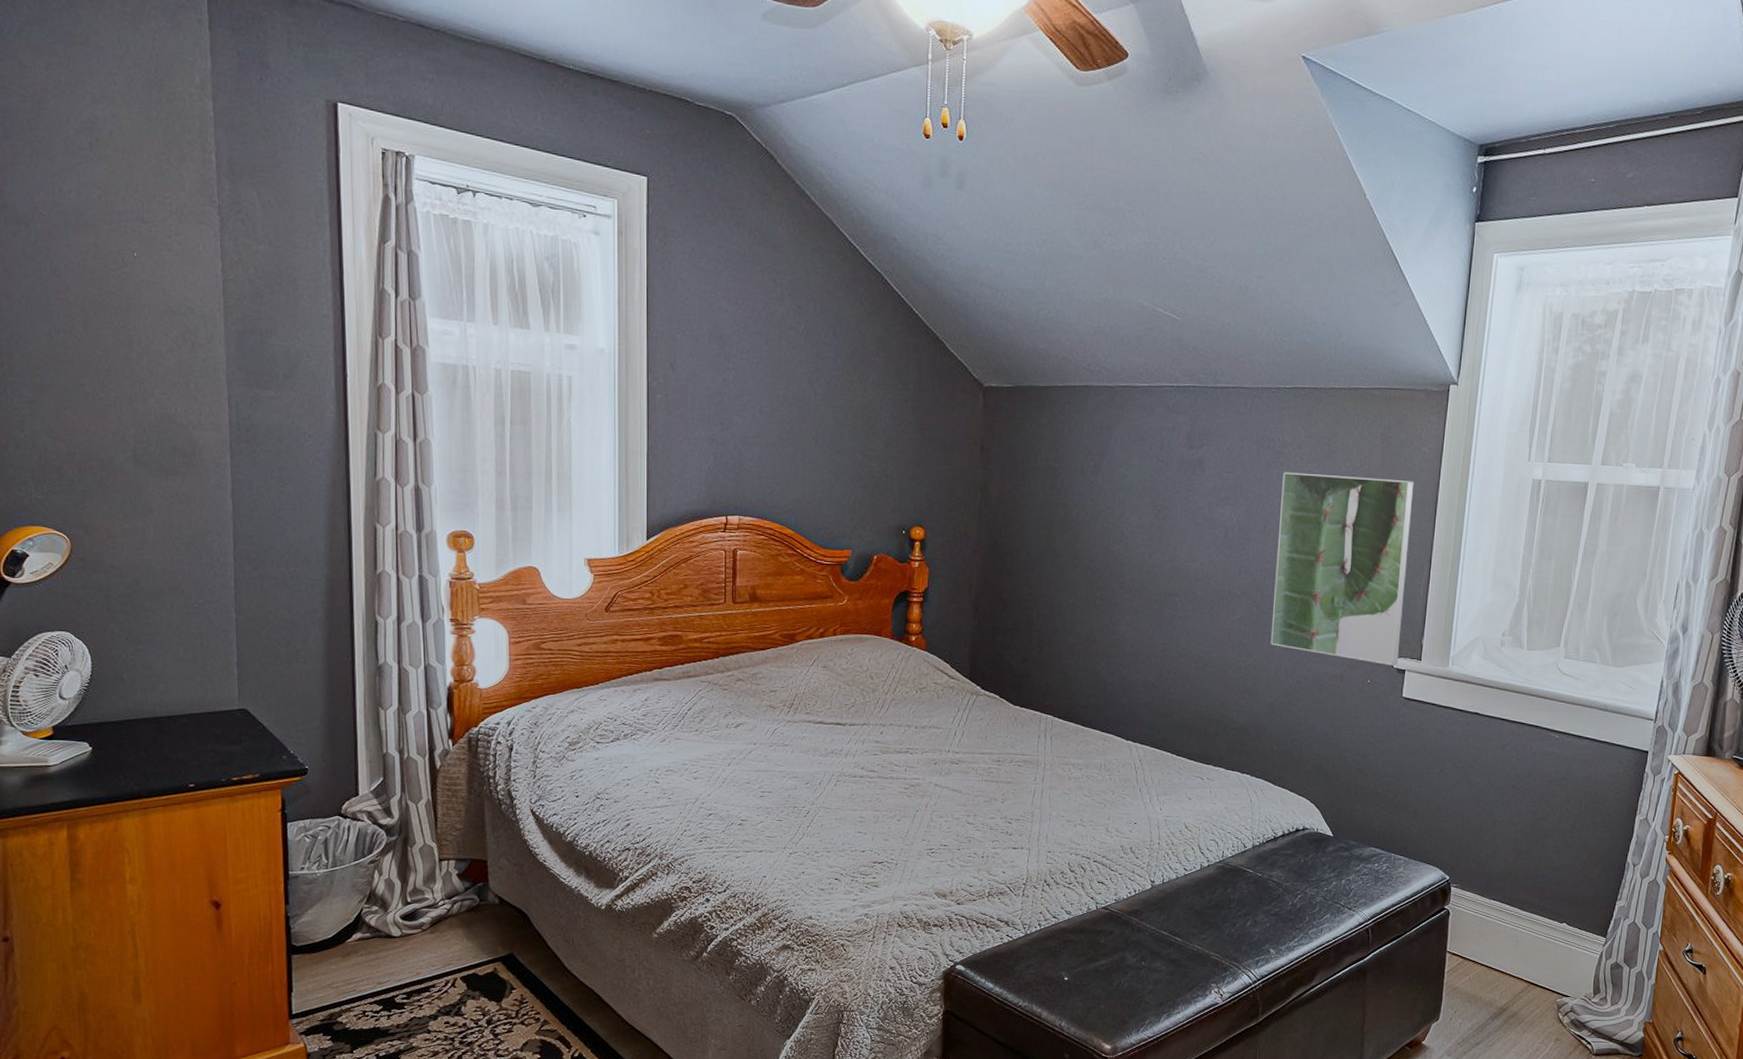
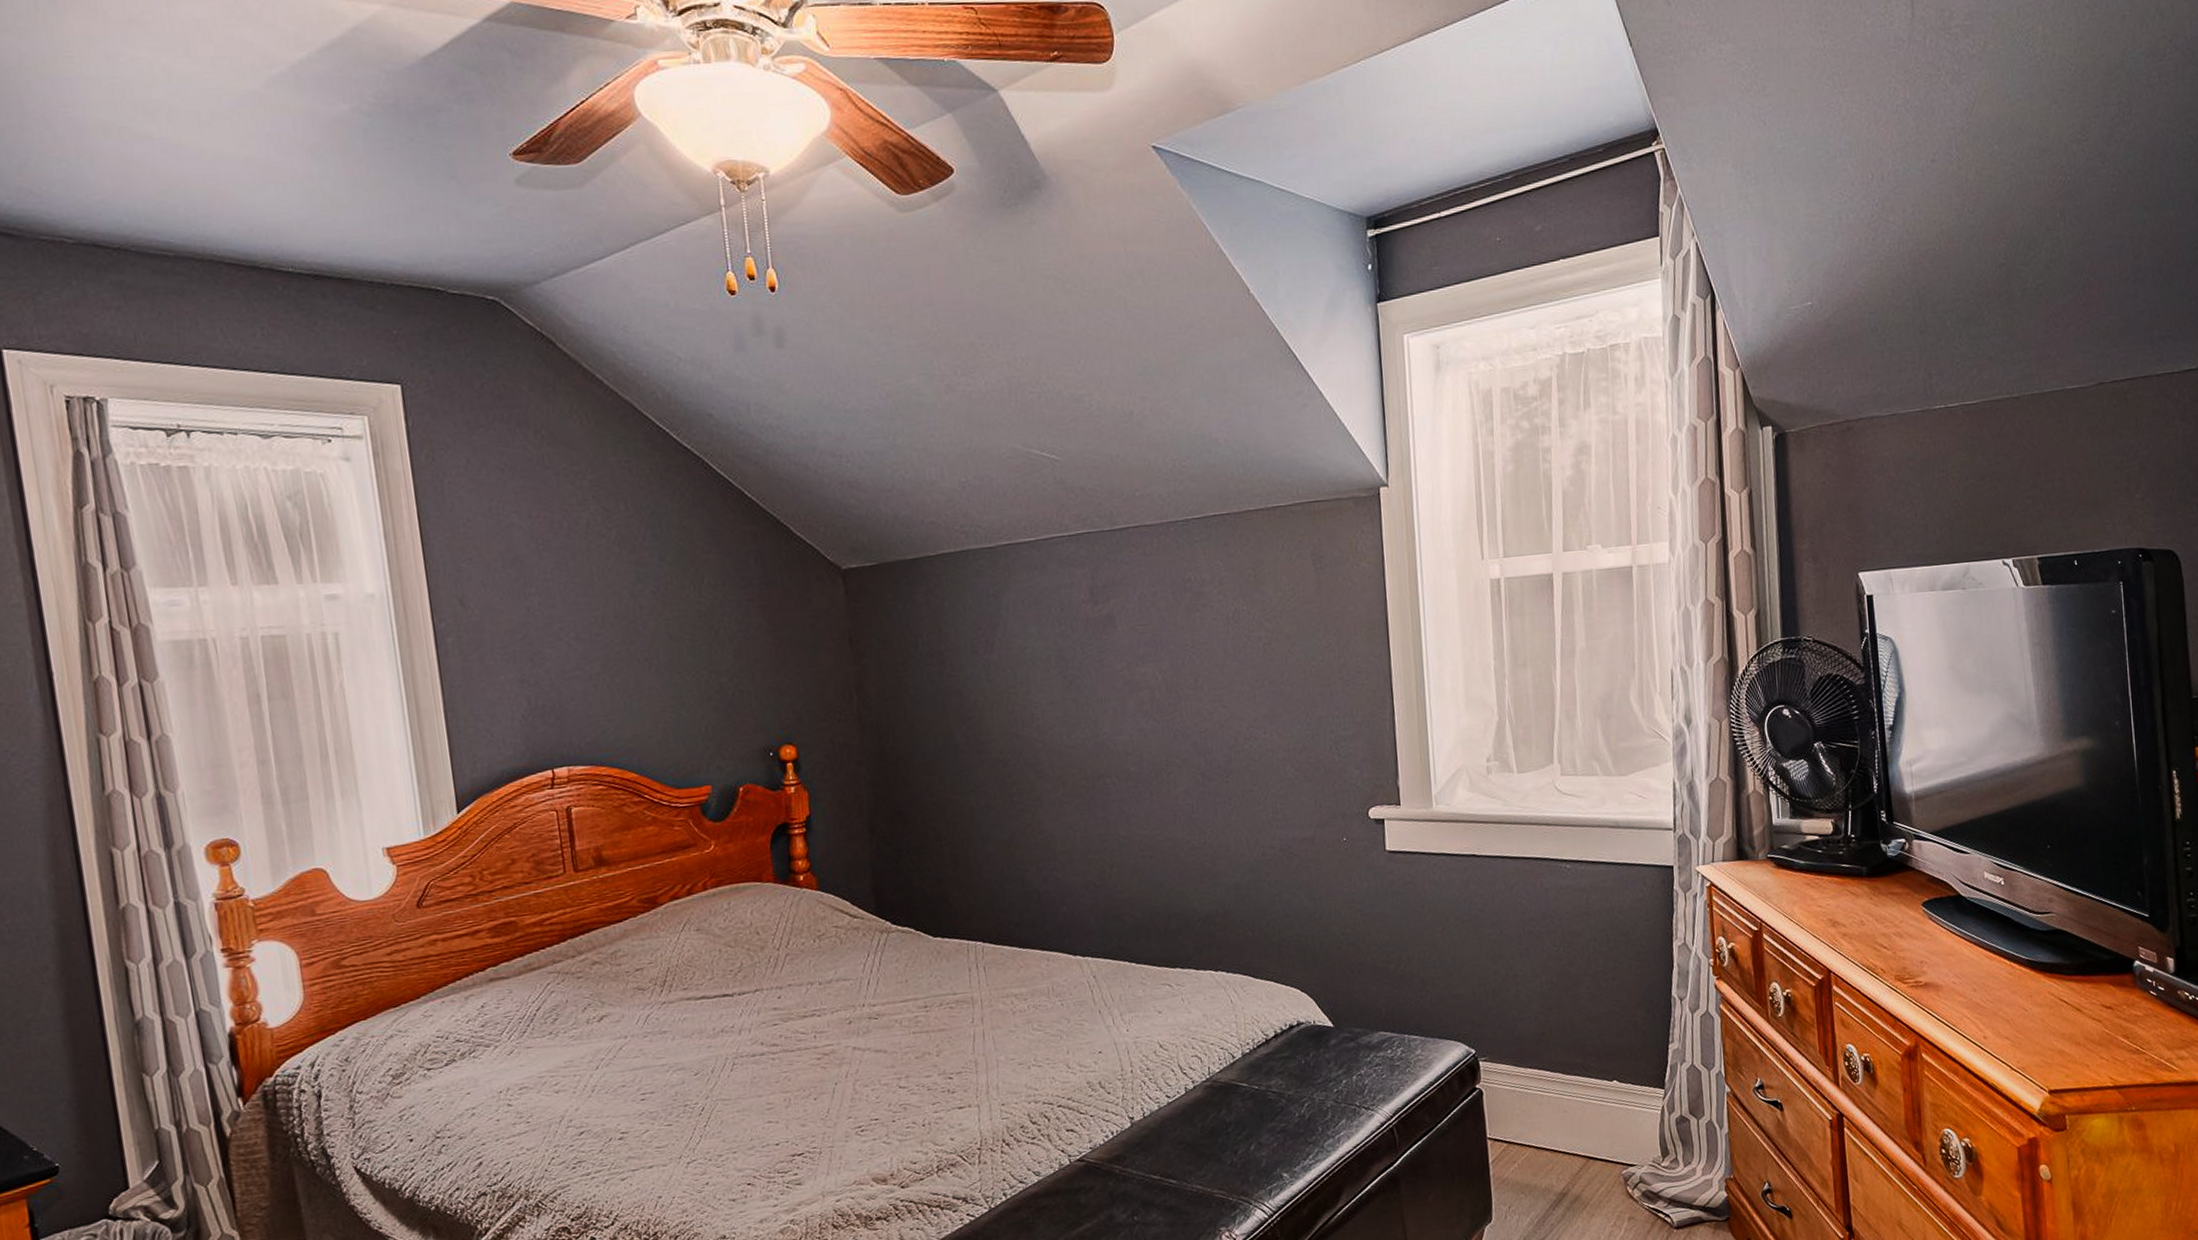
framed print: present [1270,472,1415,666] -> none [1206,602,1375,817]

